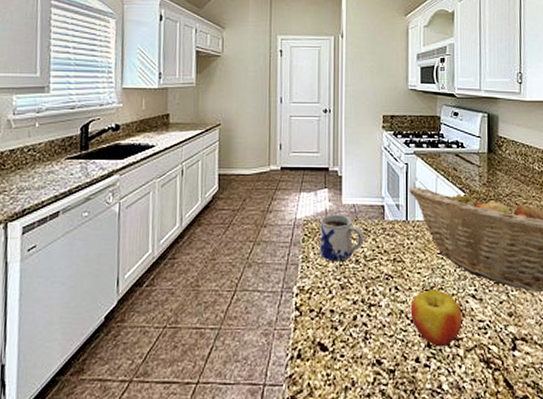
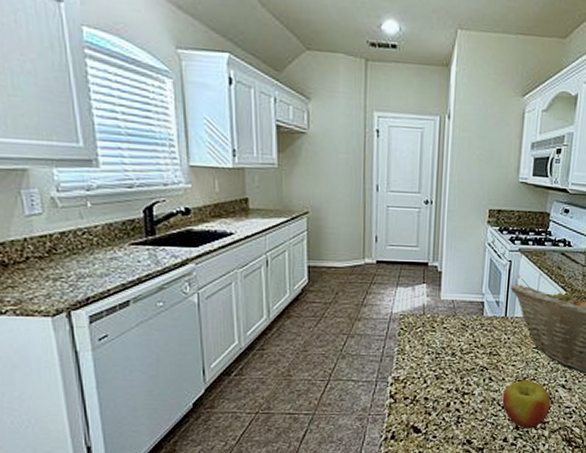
mug: present [320,214,364,262] -> none [416,309,462,354]

